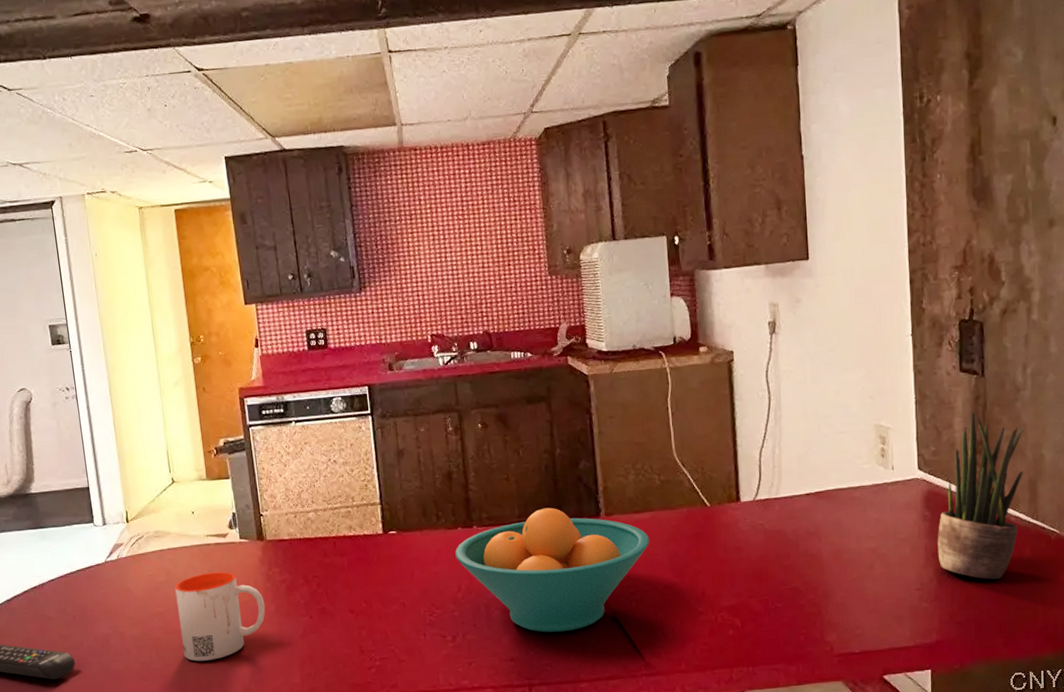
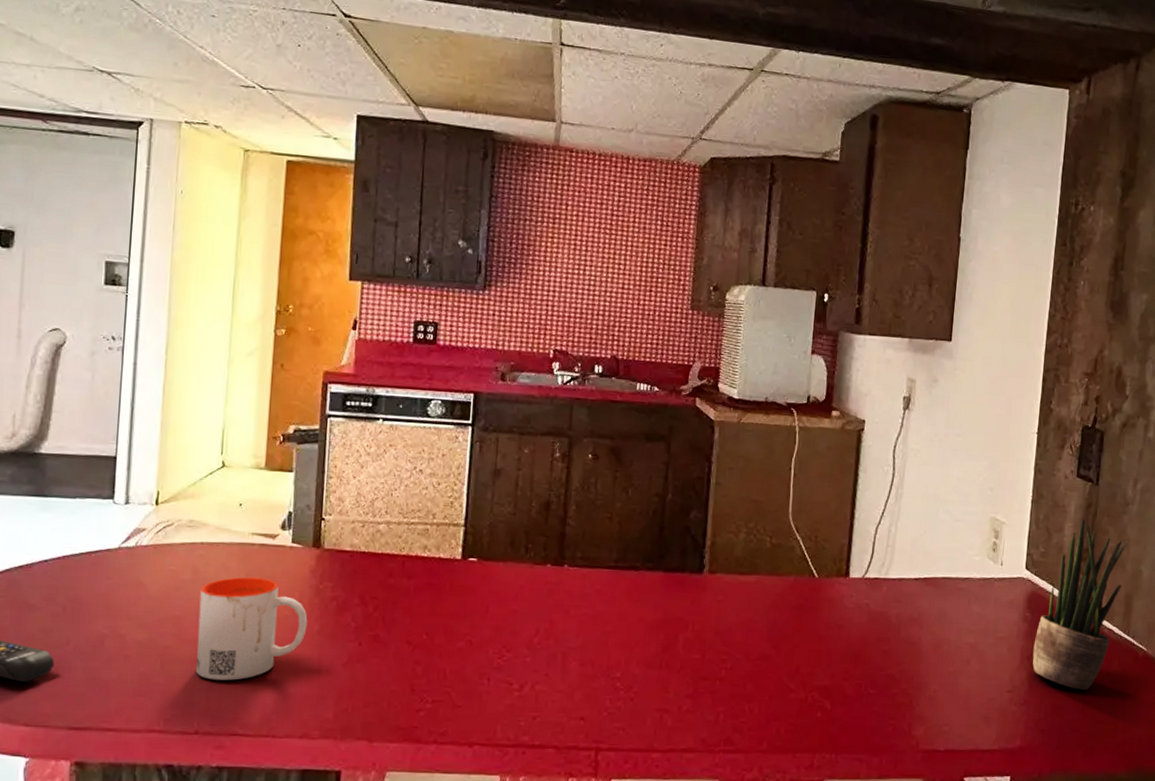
fruit bowl: present [455,507,650,633] -> none [539,555,751,694]

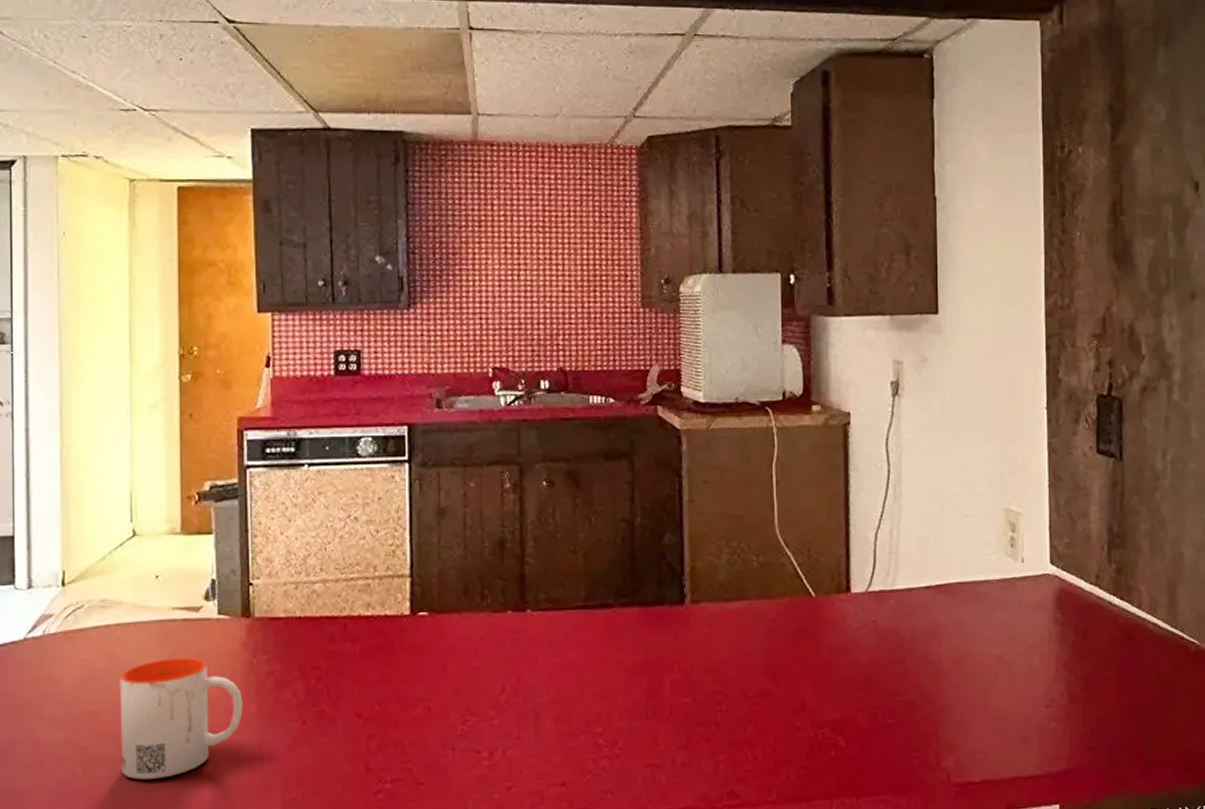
potted plant: present [1032,517,1128,690] -> none [1069,498,1164,697]

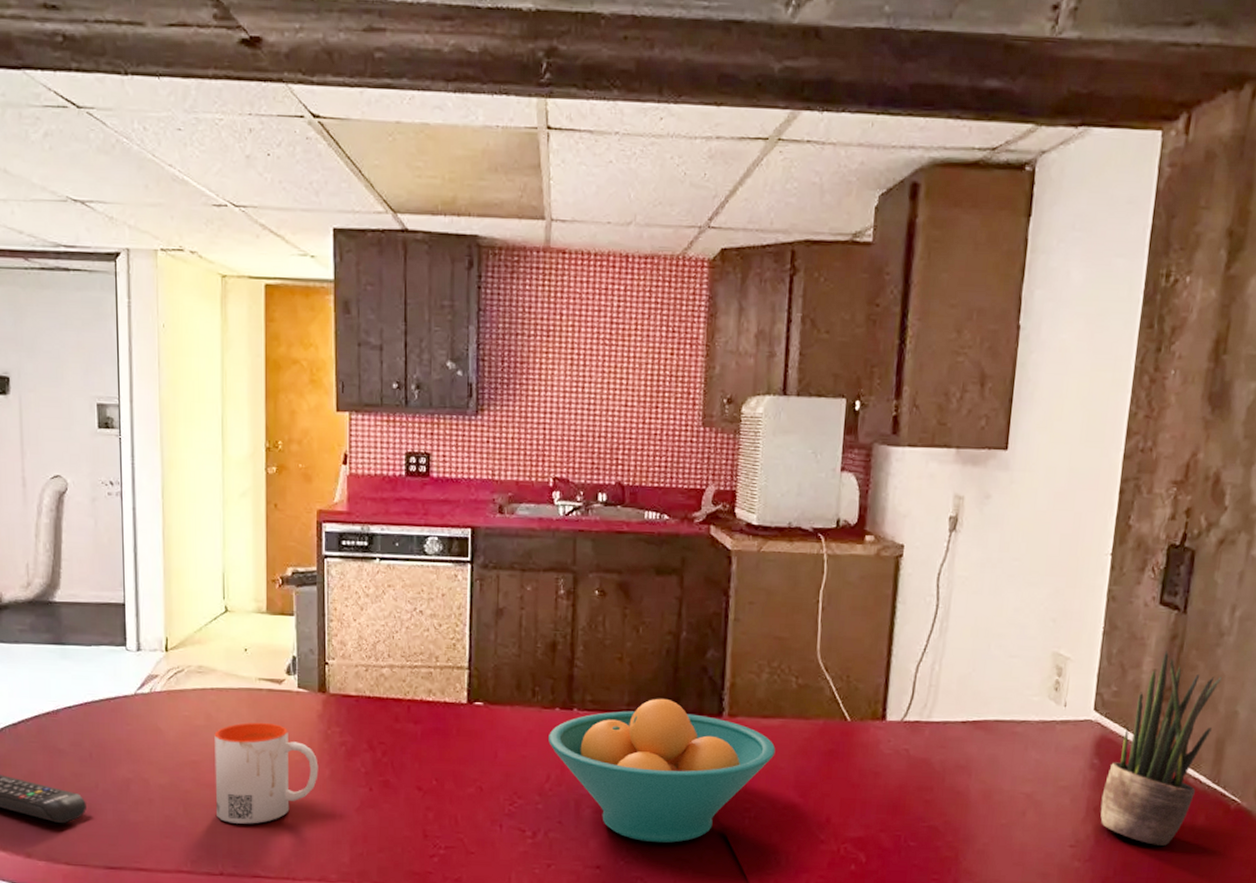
fruit bowl: none [501,590,742,750] -> present [548,698,776,843]
potted plant: none [1069,498,1164,697] -> present [1100,651,1222,846]

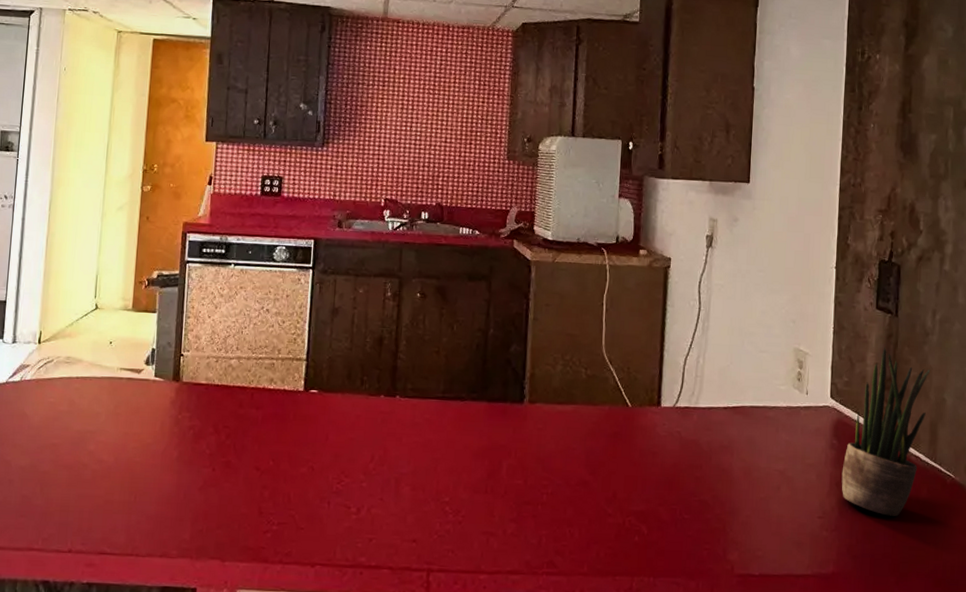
mug: present [214,722,318,824] -> none [70,408,168,503]
fruit bowl: present [548,698,776,843] -> none [373,386,569,518]

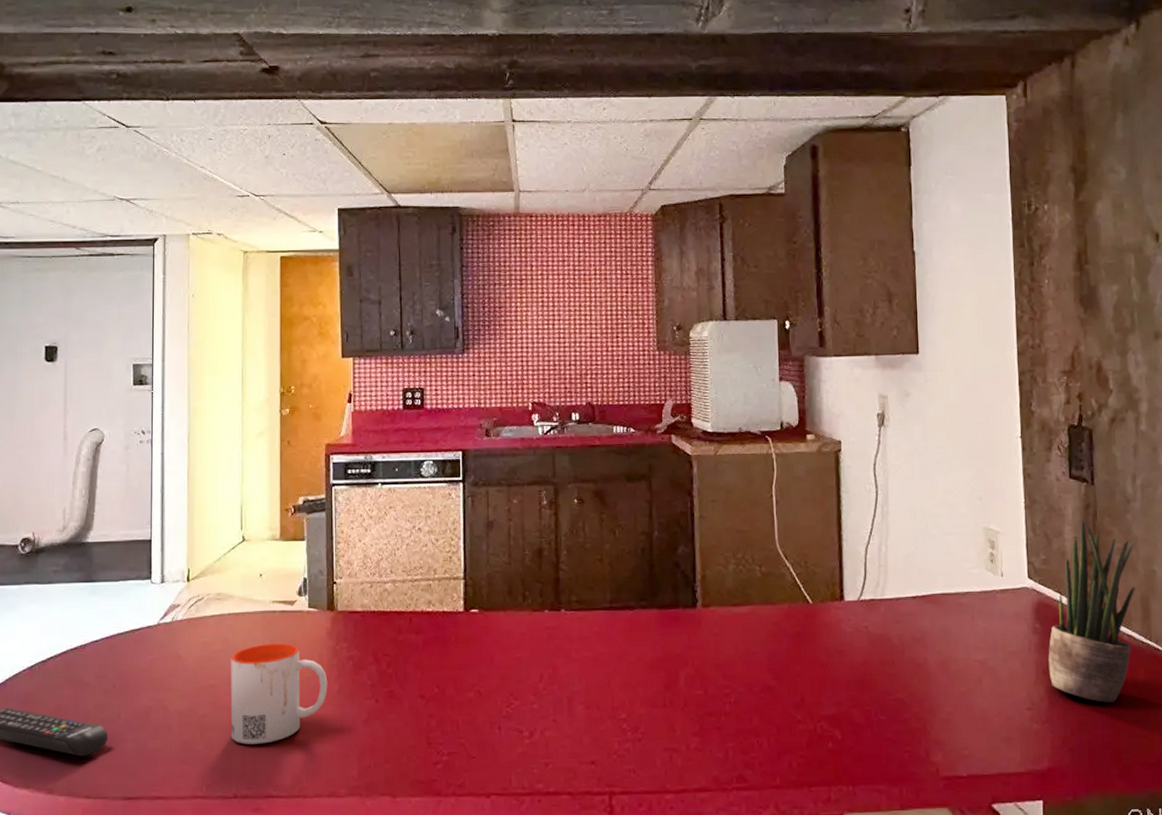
mug: none [70,408,168,503] -> present [230,642,328,744]

